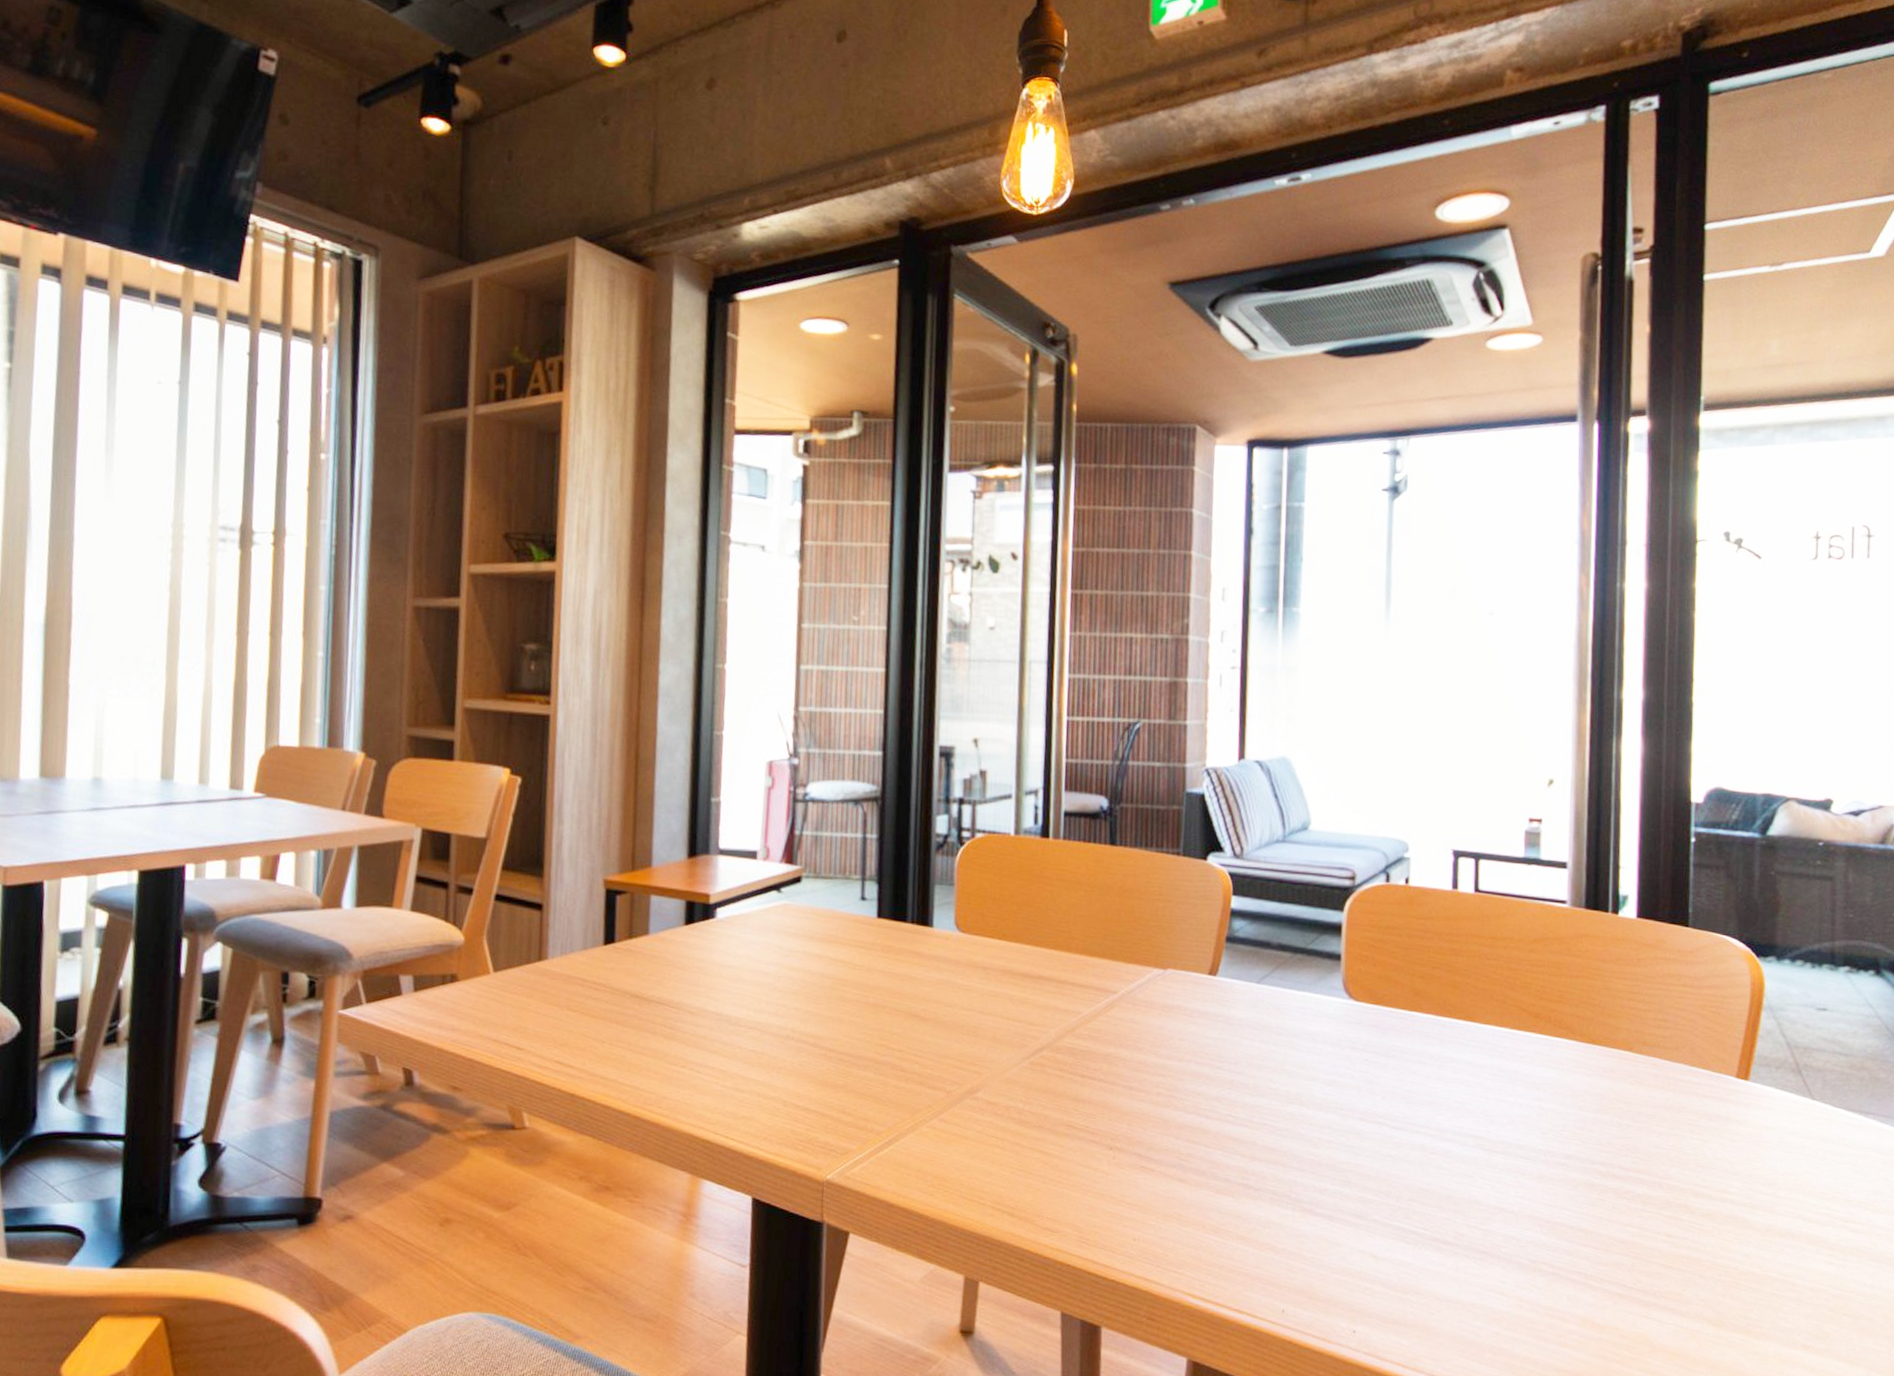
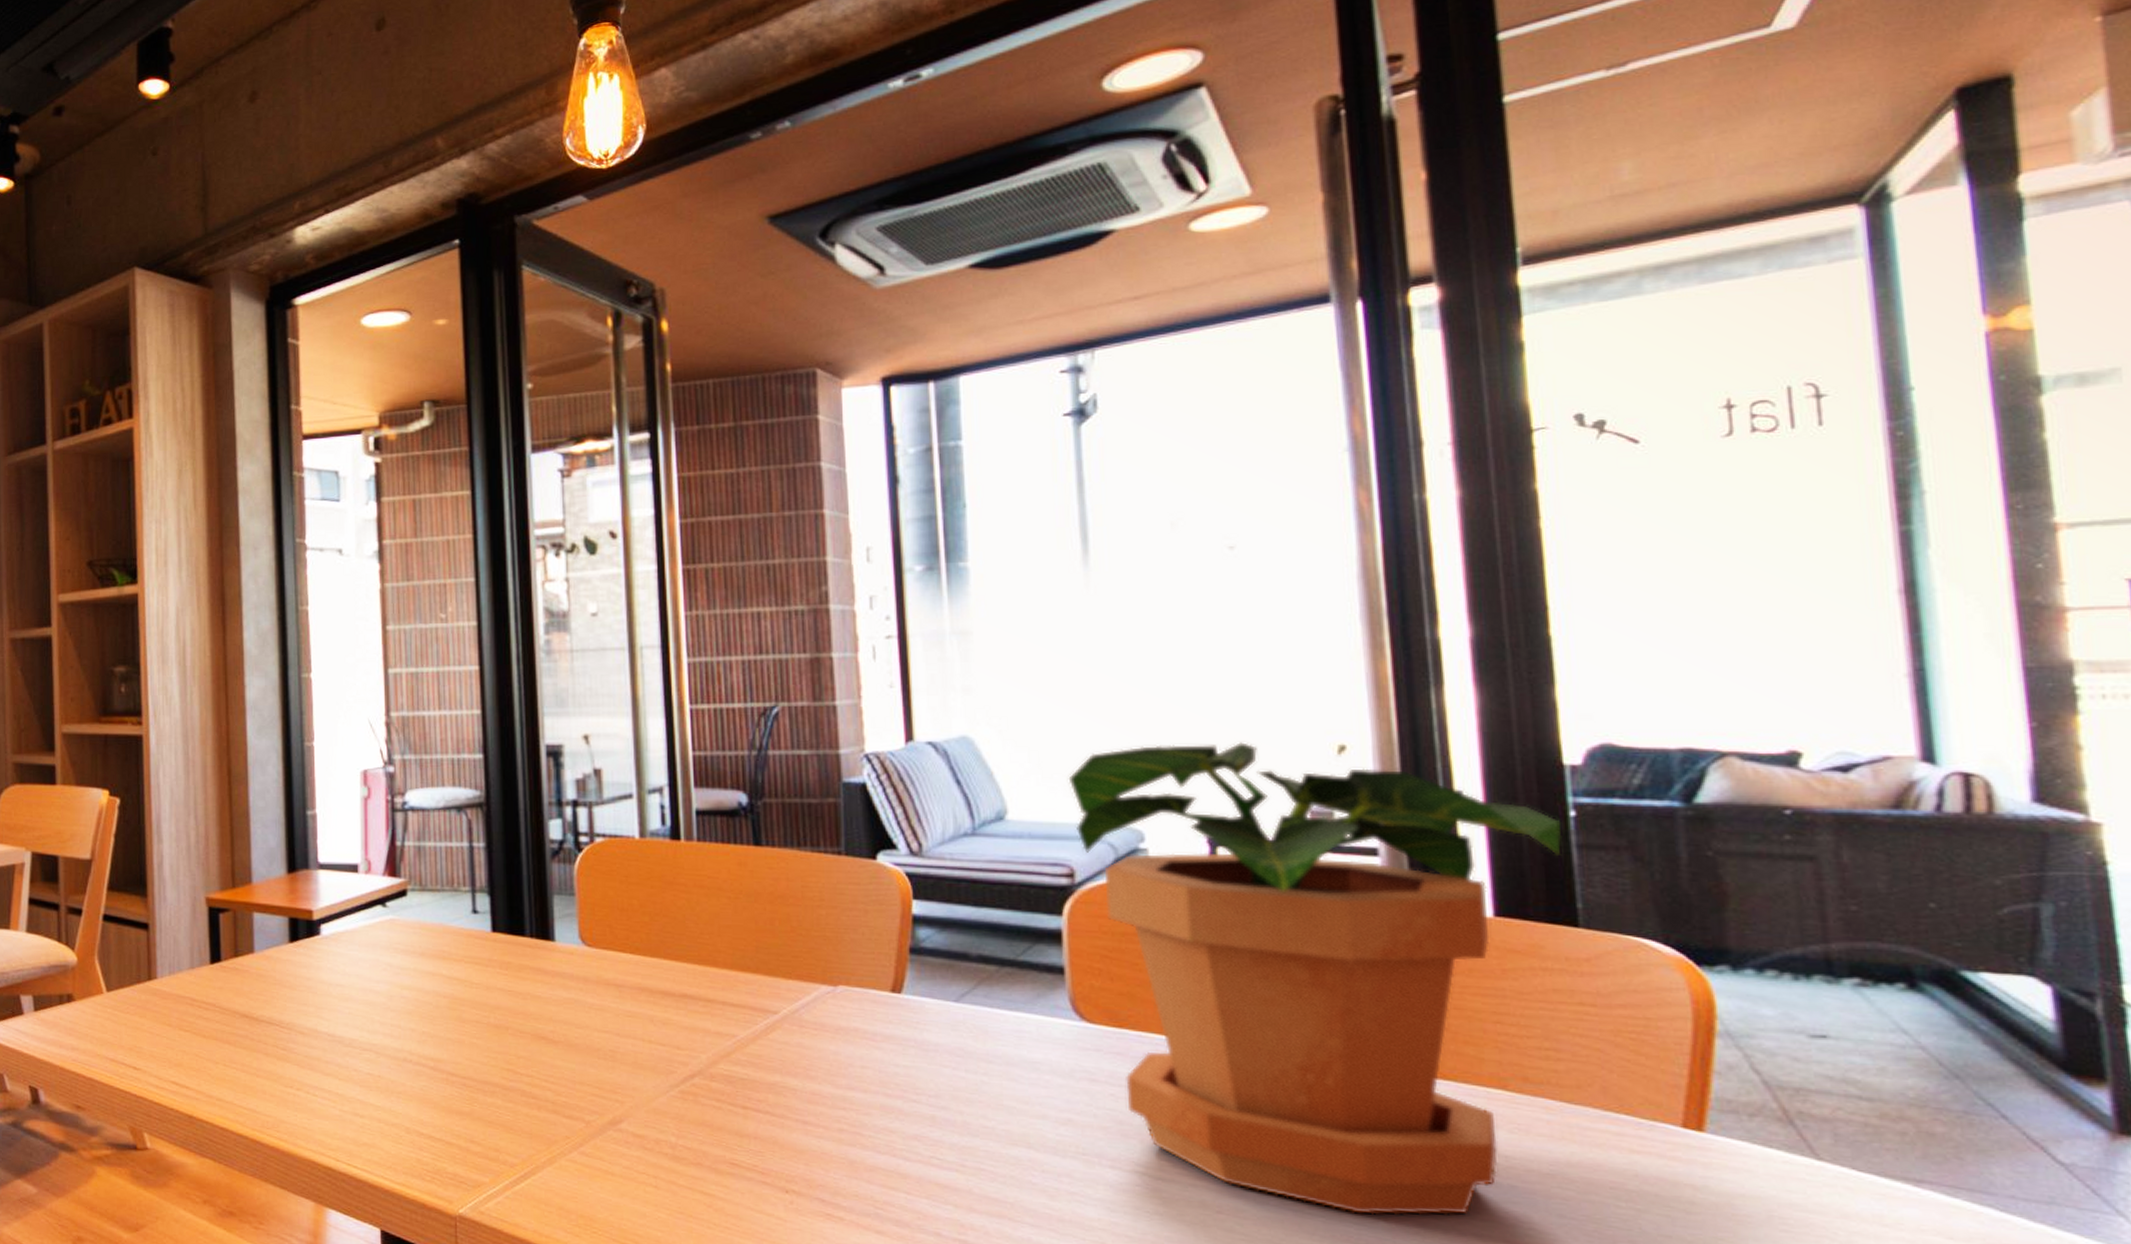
potted plant: none [1358,772,1686,1151] -> present [1068,742,1563,1215]

